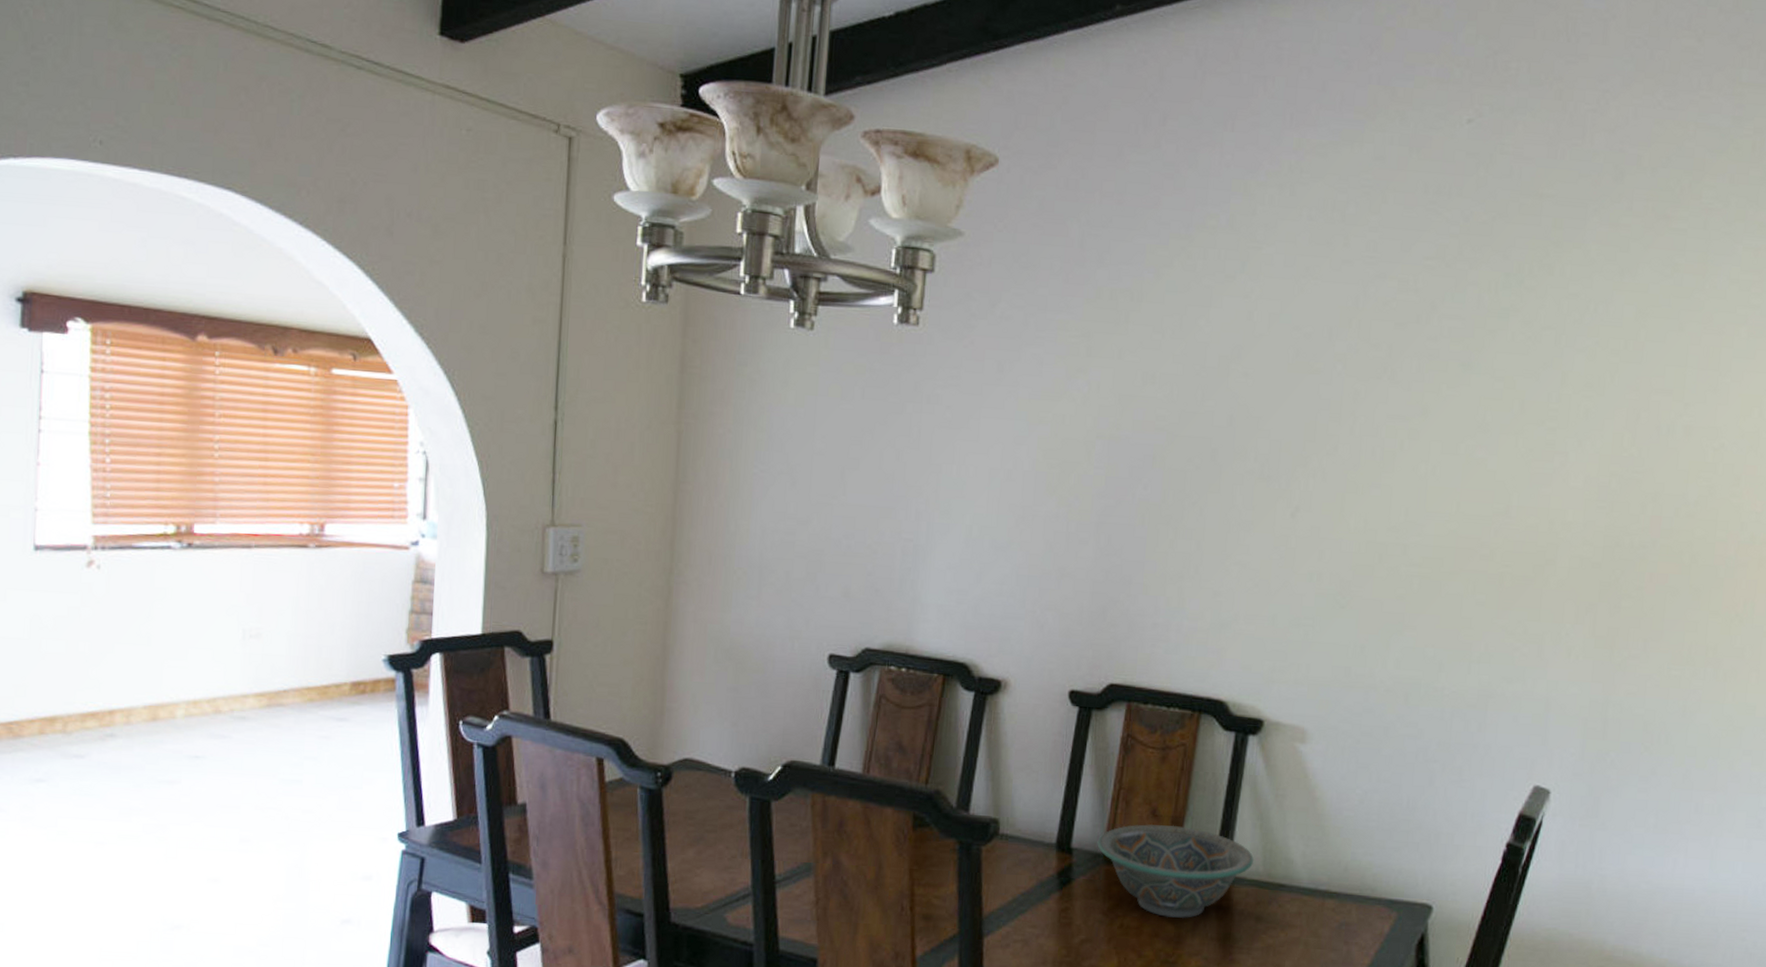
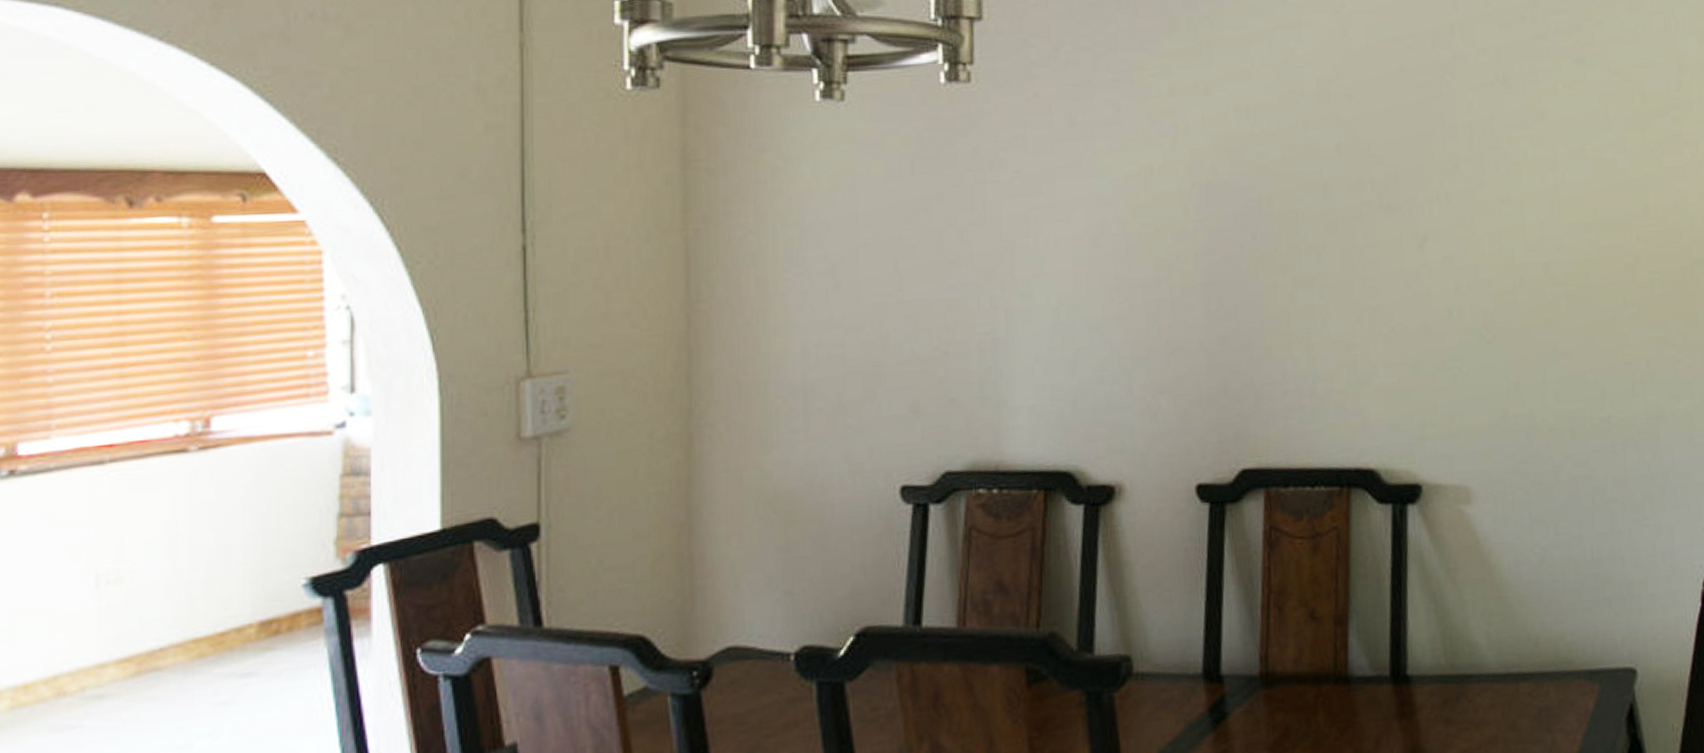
decorative bowl: present [1097,824,1255,918] -> none [1251,626,1434,740]

